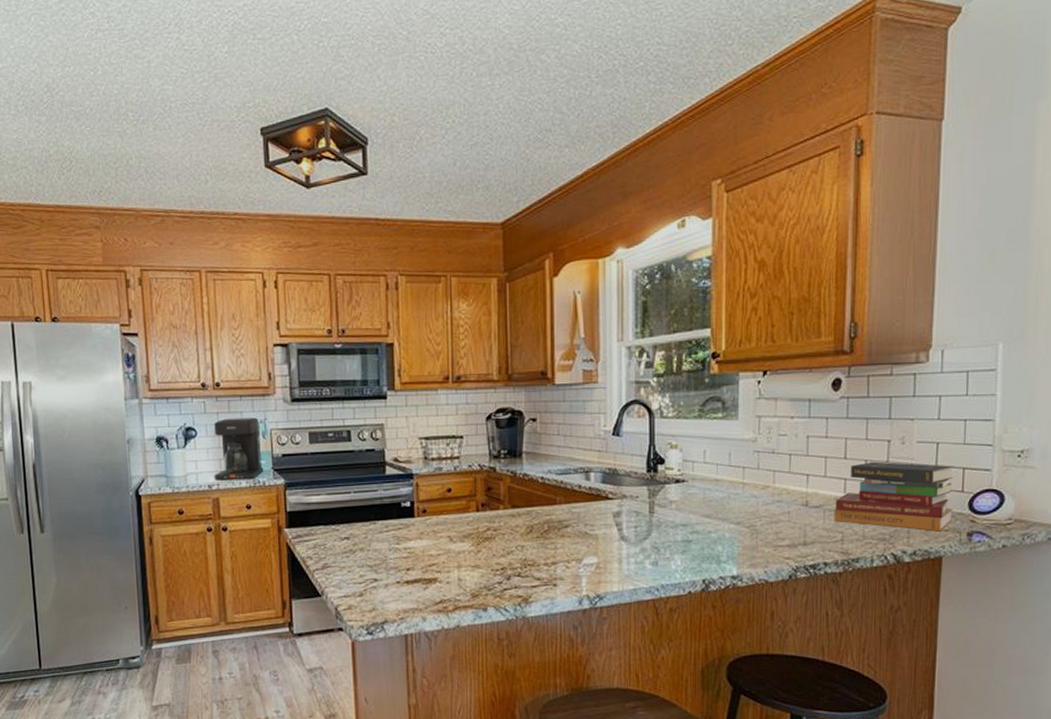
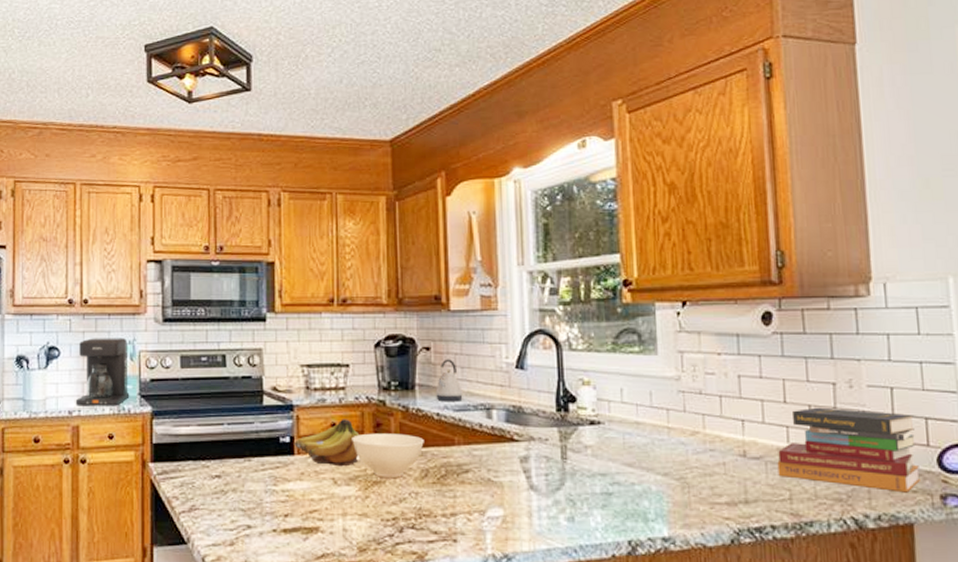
fruit: none [413,484,473,526] -> present [293,419,360,467]
bowl: none [465,496,530,535] -> present [352,433,424,479]
kettle: none [540,428,565,467] -> present [435,359,463,402]

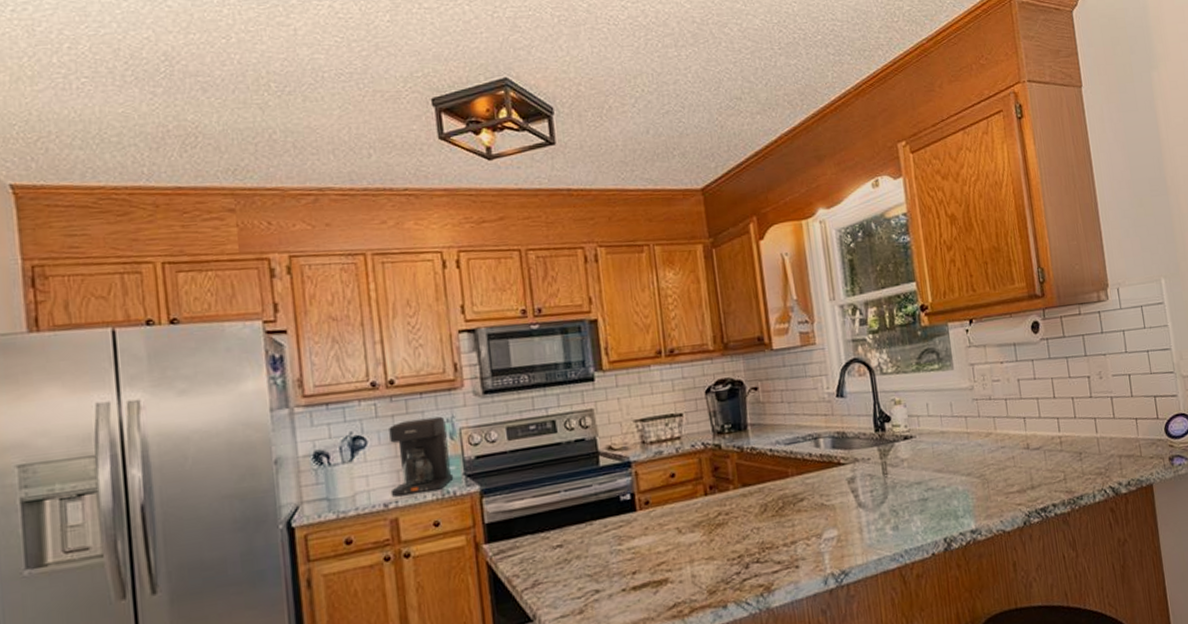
fruit: present [293,419,360,467] -> none [634,467,700,516]
bowl: present [352,433,424,479] -> none [692,473,761,520]
kettle: present [435,359,463,402] -> none [766,396,792,438]
books: present [777,407,922,493] -> none [1052,395,1156,462]

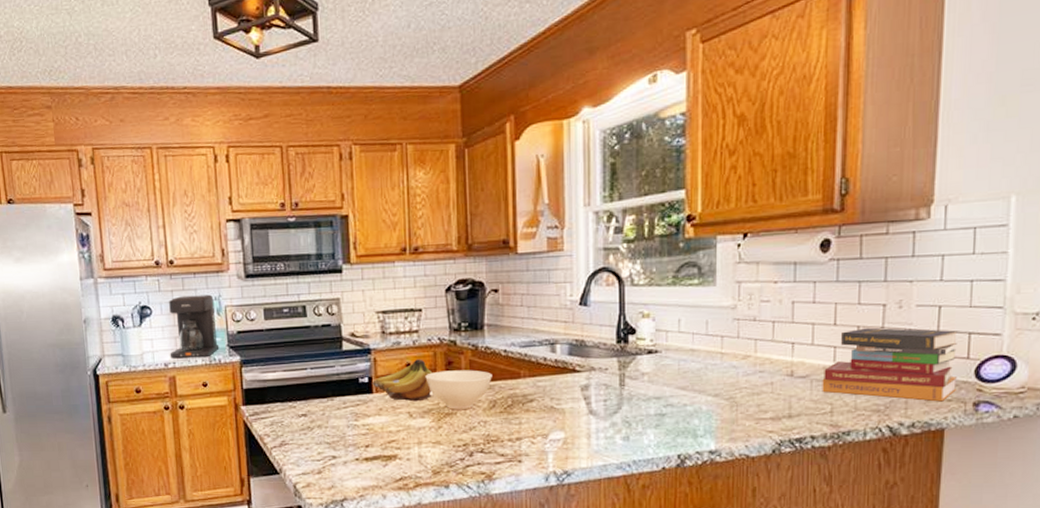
fruit: none [634,467,700,516] -> present [372,359,433,402]
bowl: none [692,473,761,520] -> present [425,370,492,411]
books: none [1052,395,1156,462] -> present [822,327,958,402]

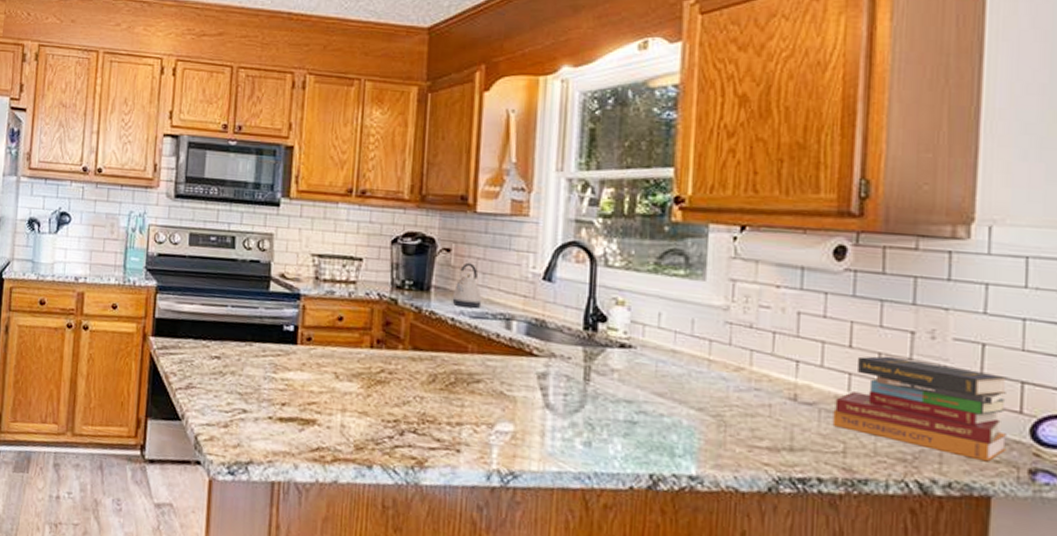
coffee maker: present [169,294,218,359] -> none [82,207,138,277]
fruit: present [372,359,433,402] -> none [297,313,367,363]
bowl: present [425,370,492,411] -> none [358,330,435,381]
kettle: none [503,299,529,340] -> present [452,262,482,309]

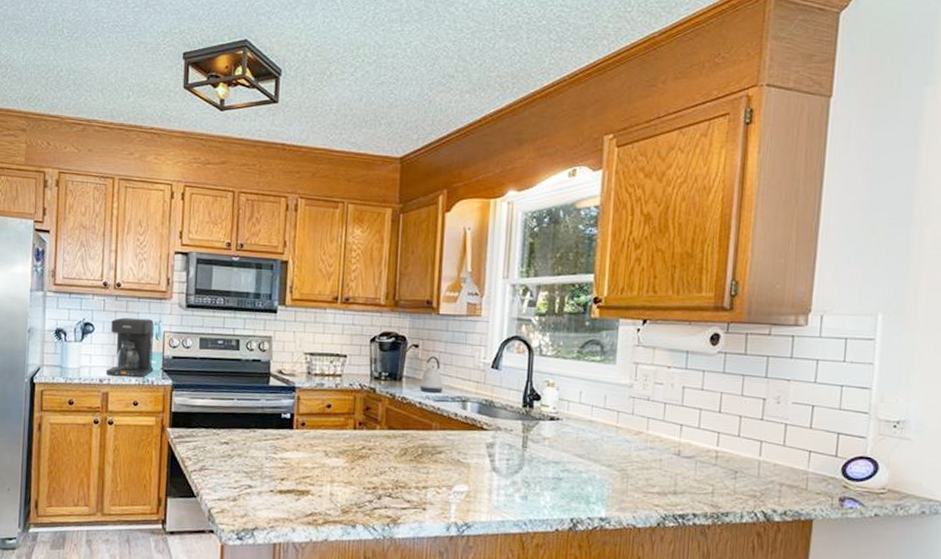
coffee maker: none [82,207,138,277] -> present [106,317,154,378]
books: present [832,356,1008,462] -> none [705,418,828,494]

